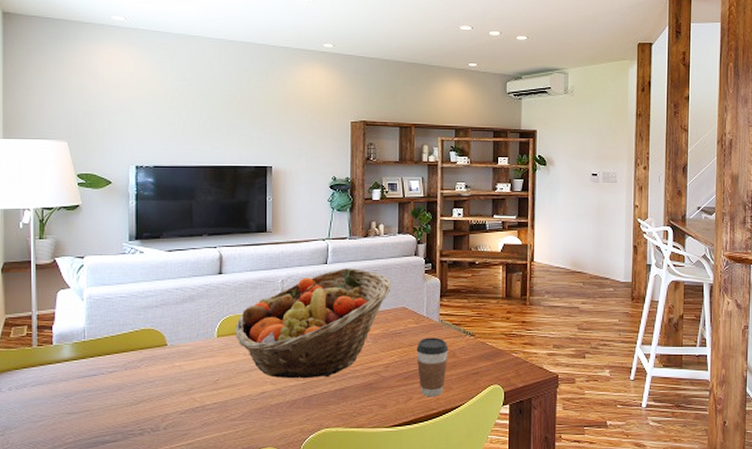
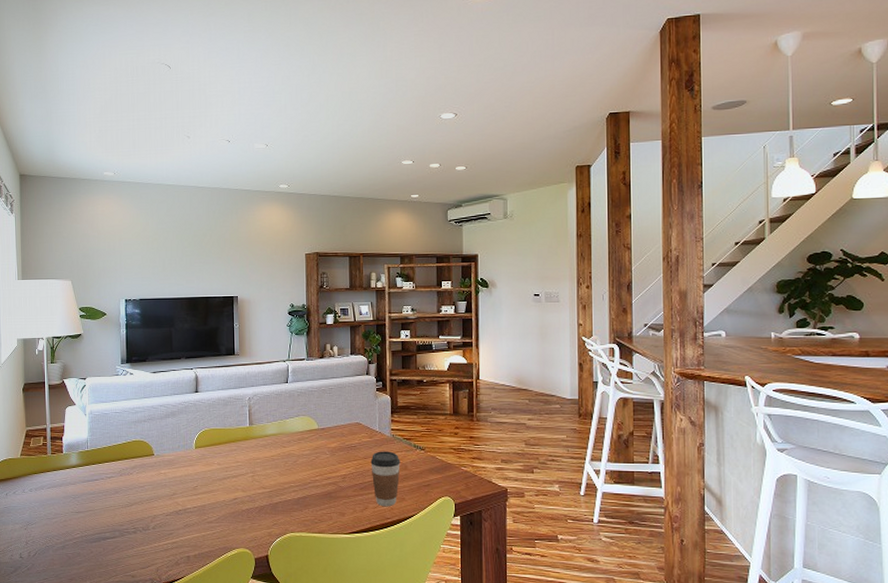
fruit basket: present [234,268,391,379] -> none [209,387,346,487]

